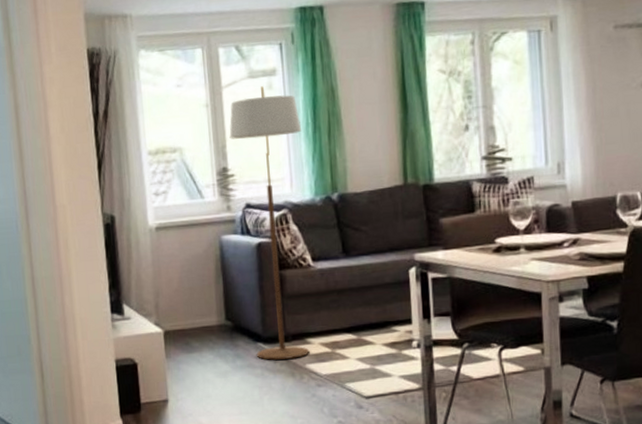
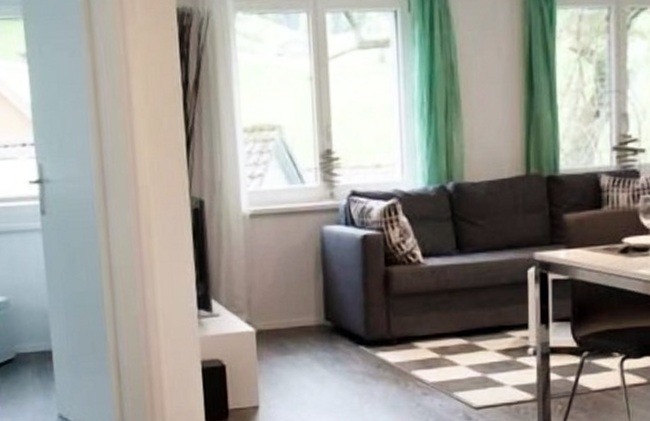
floor lamp: present [229,86,310,360] -> none [335,59,416,365]

